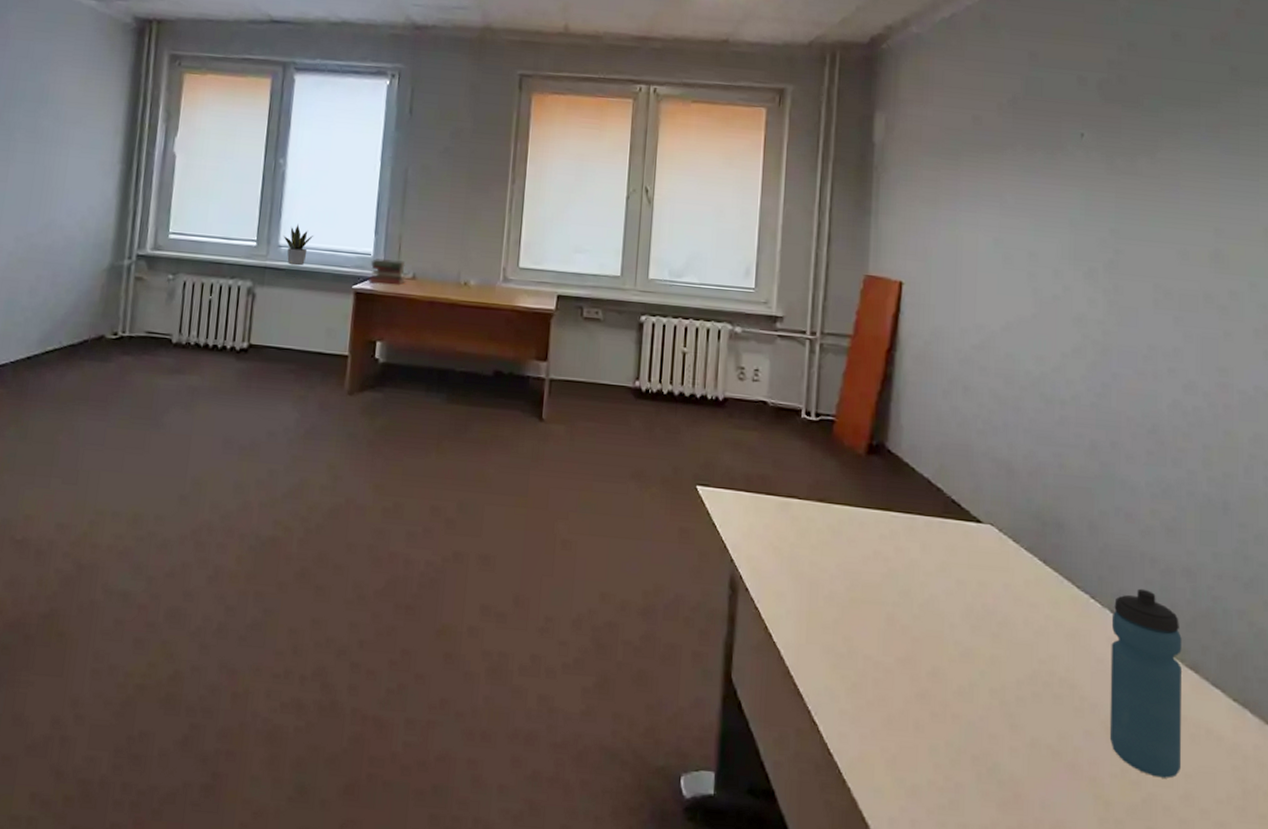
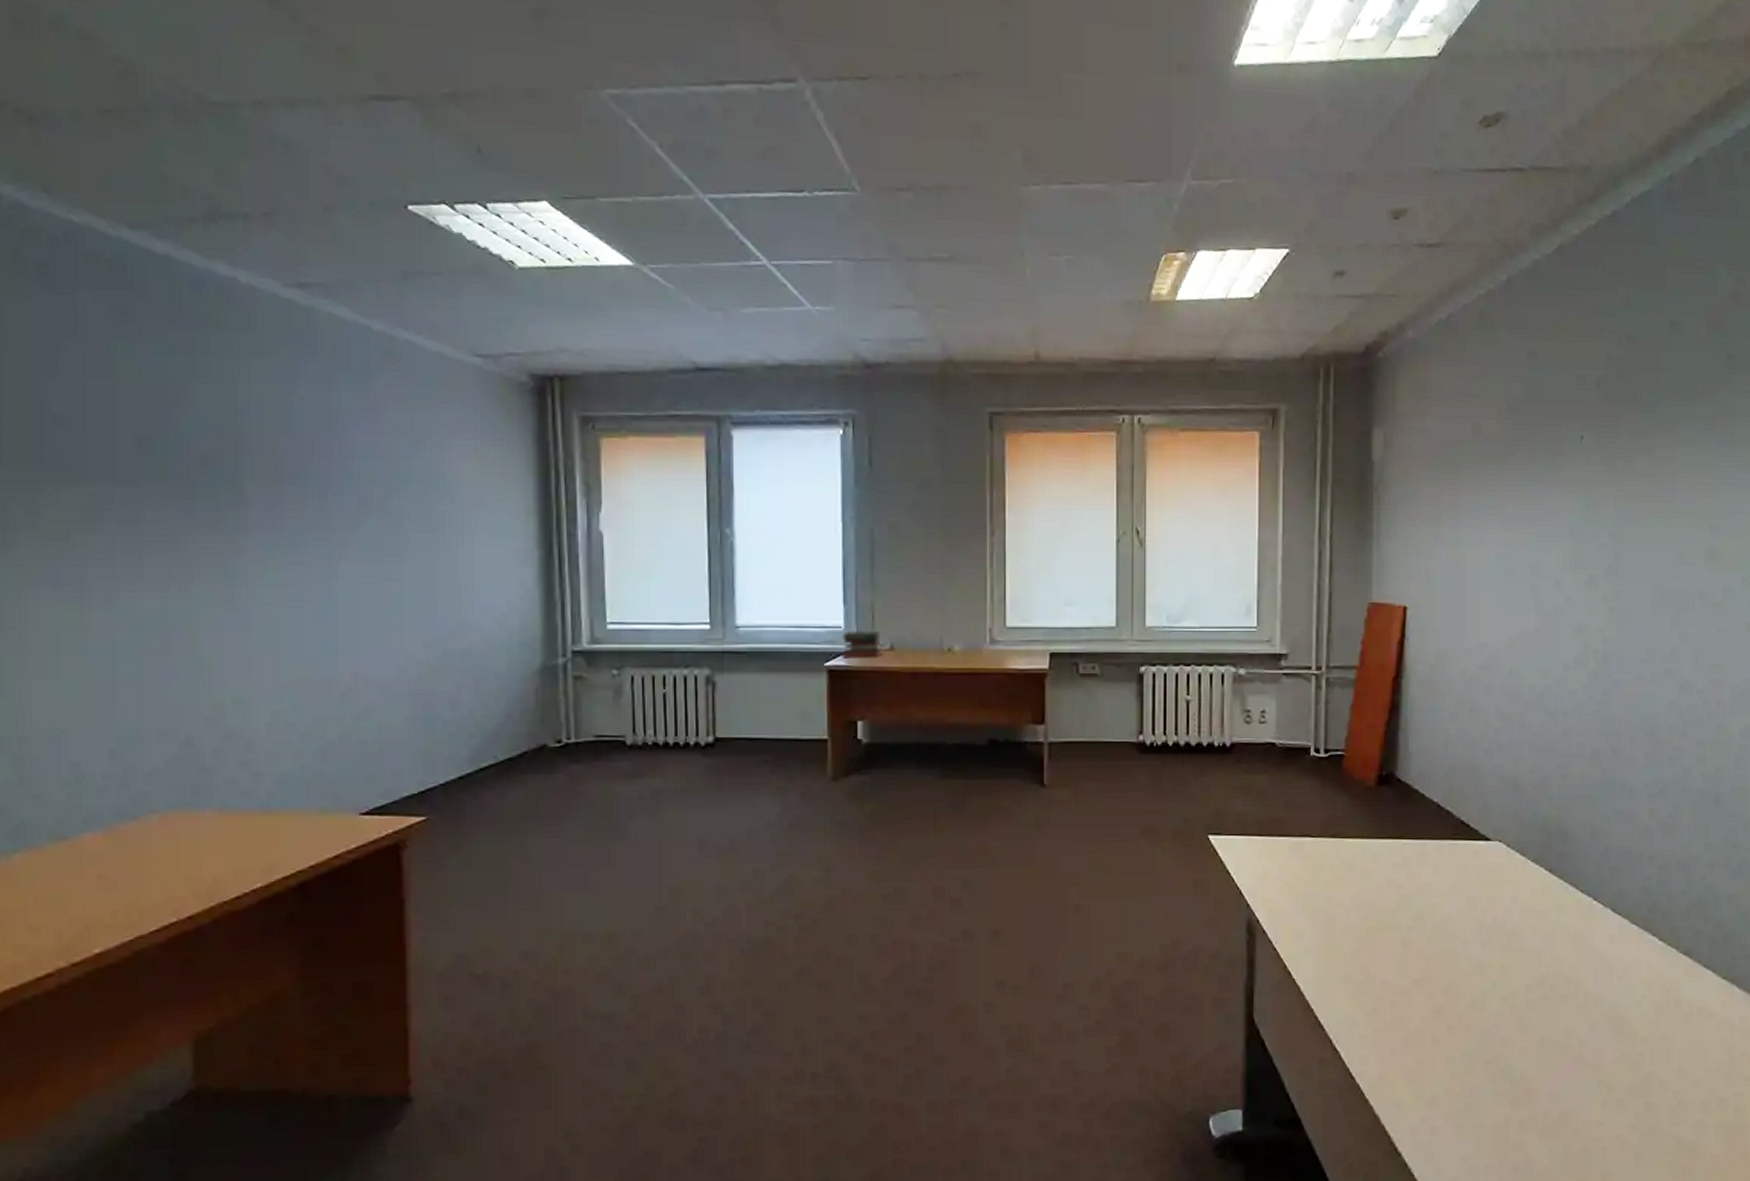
potted plant: present [283,224,313,266] -> none [739,600,774,647]
water bottle: present [1109,588,1182,778] -> none [1611,885,1677,1057]

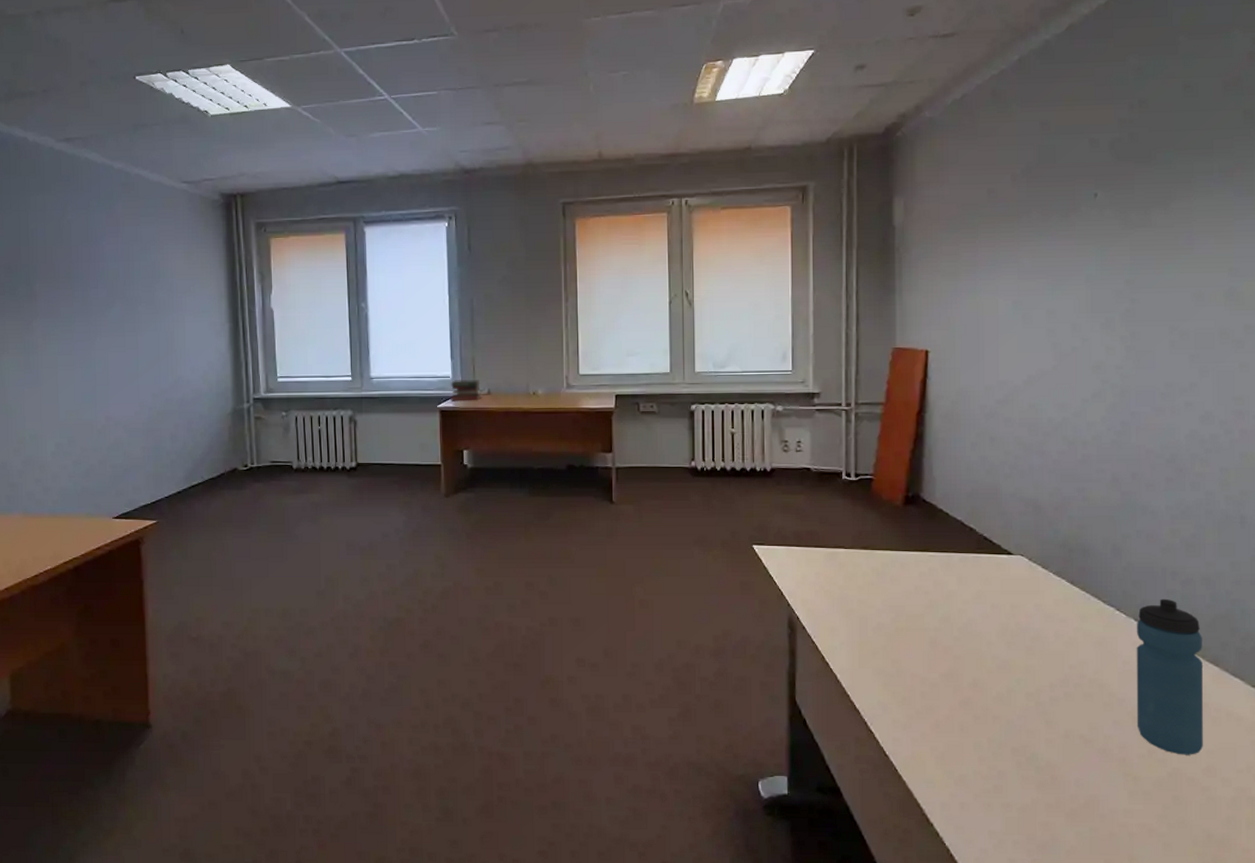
water bottle: none [1611,885,1677,1057] -> present [1136,598,1203,755]

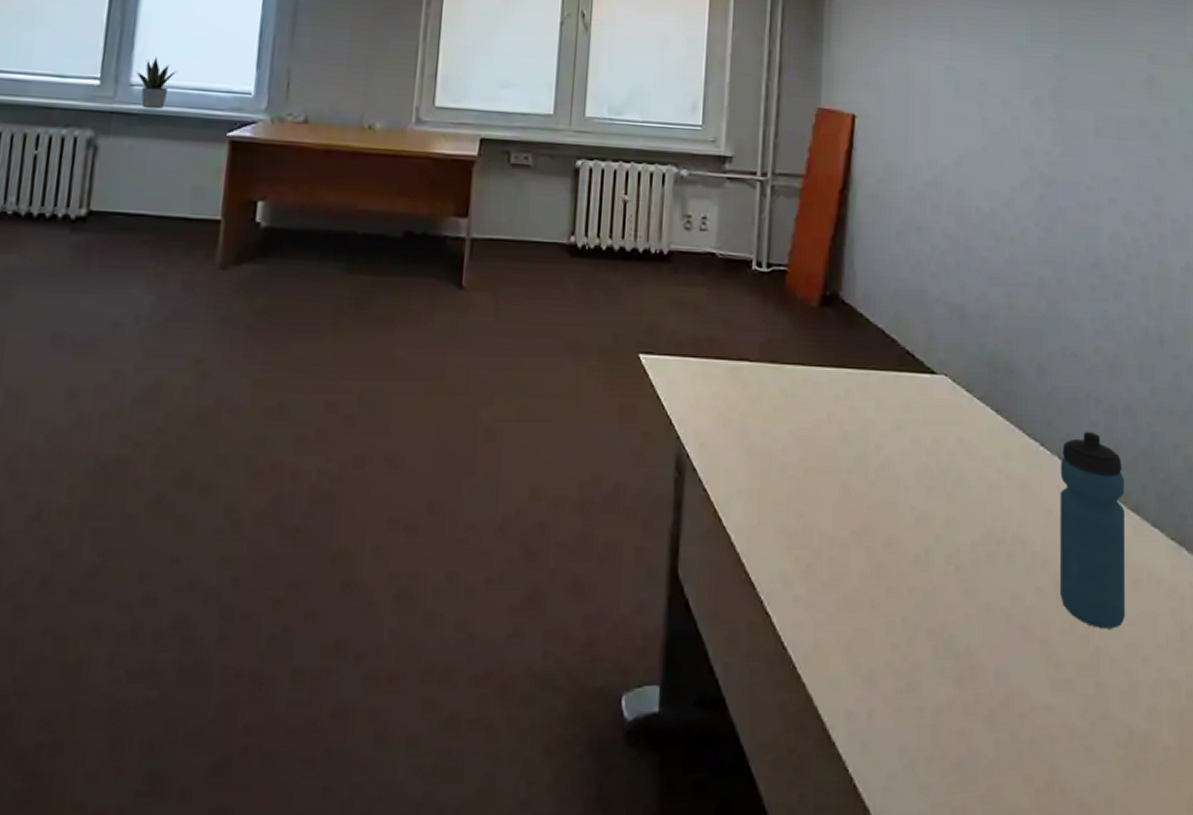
potted plant: none [373,358,398,393] -> present [136,57,176,110]
books: present [450,379,482,402] -> none [248,98,295,132]

